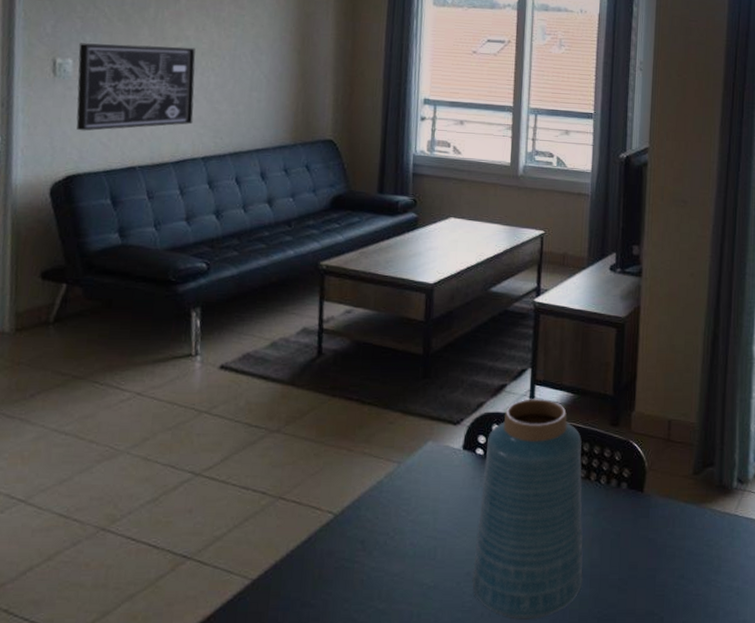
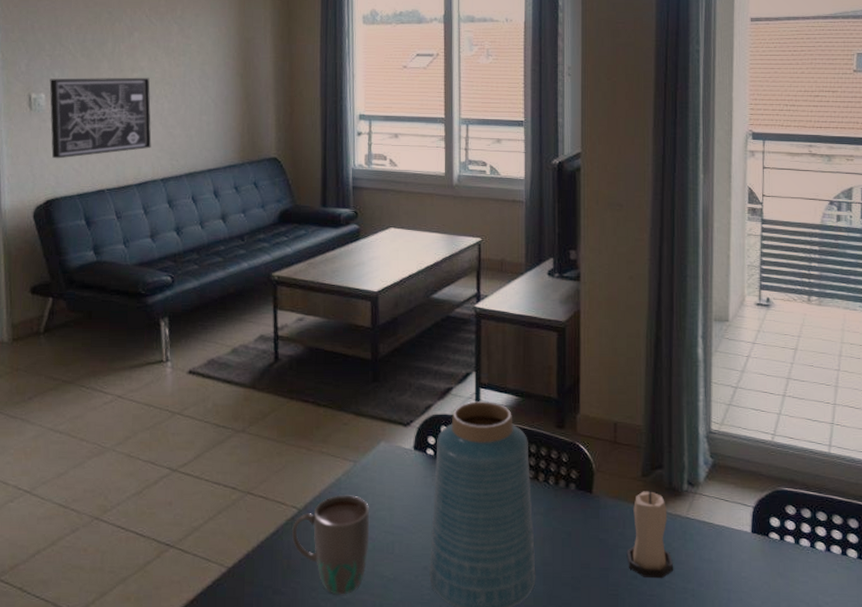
mug: none [325,498,413,605] -> present [291,495,370,595]
candle: none [674,489,721,578] -> present [627,491,674,579]

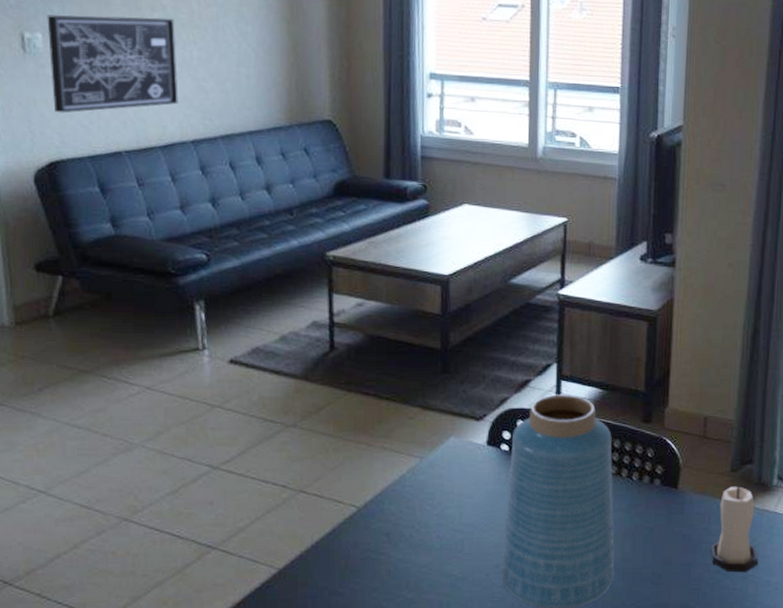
mug: present [291,495,370,595] -> none [349,492,438,595]

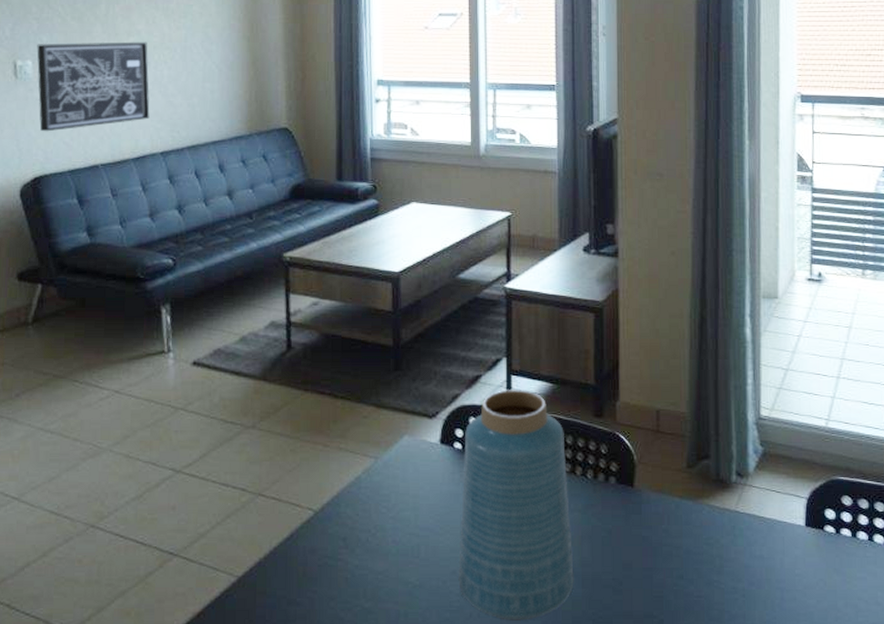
candle: present [710,486,759,573] -> none [671,483,723,578]

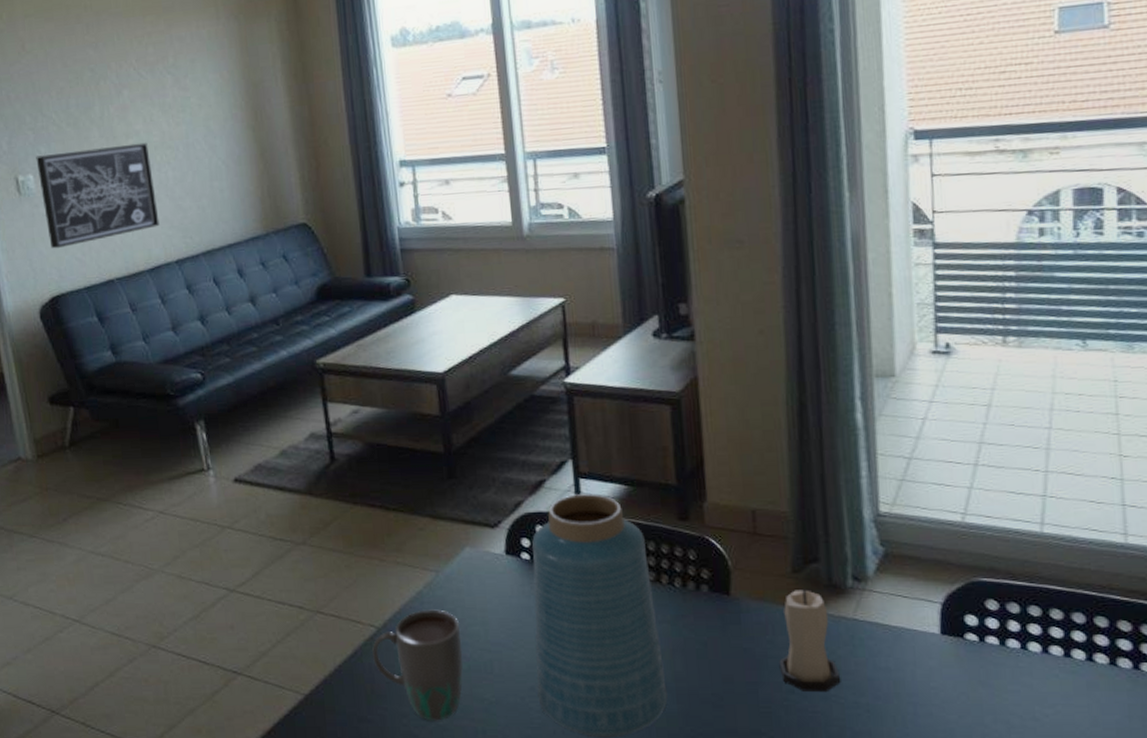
mug: none [307,494,393,604] -> present [372,609,464,721]
candle: none [671,483,723,578] -> present [779,590,841,693]

